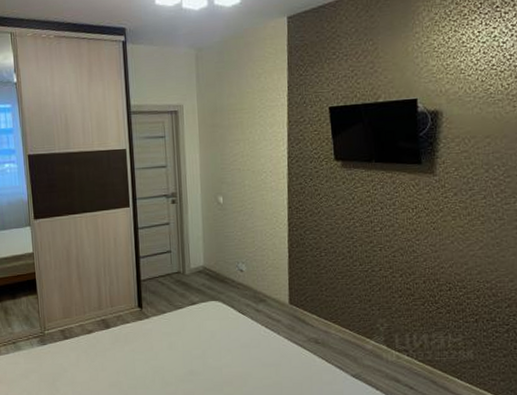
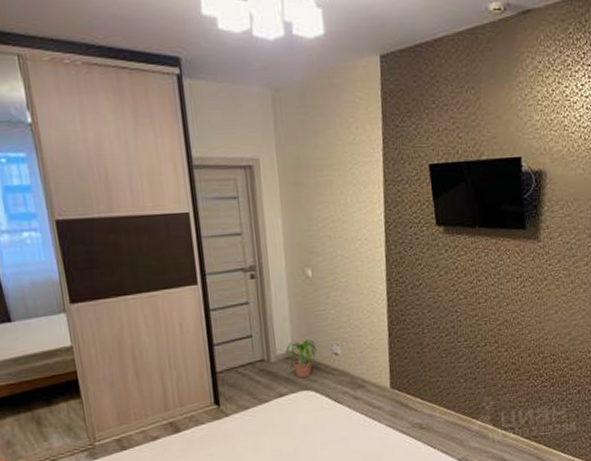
potted plant: none [198,257,225,290] -> present [285,339,317,378]

